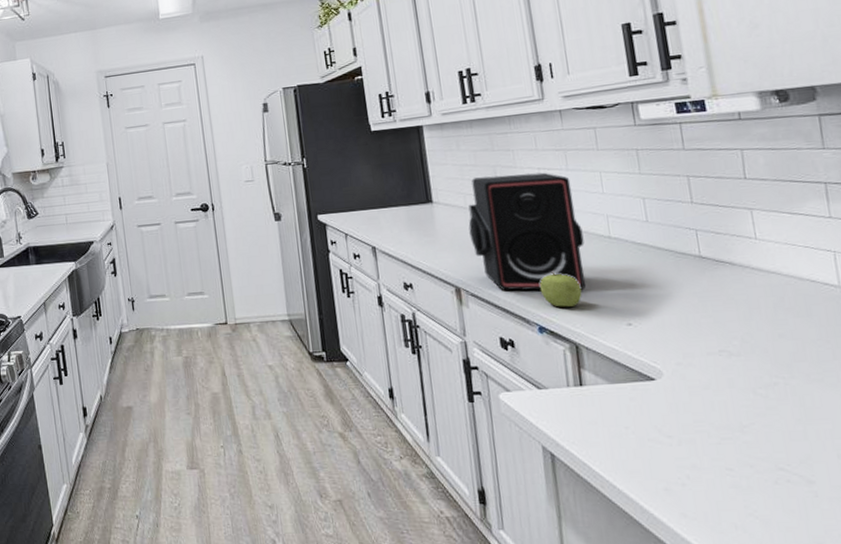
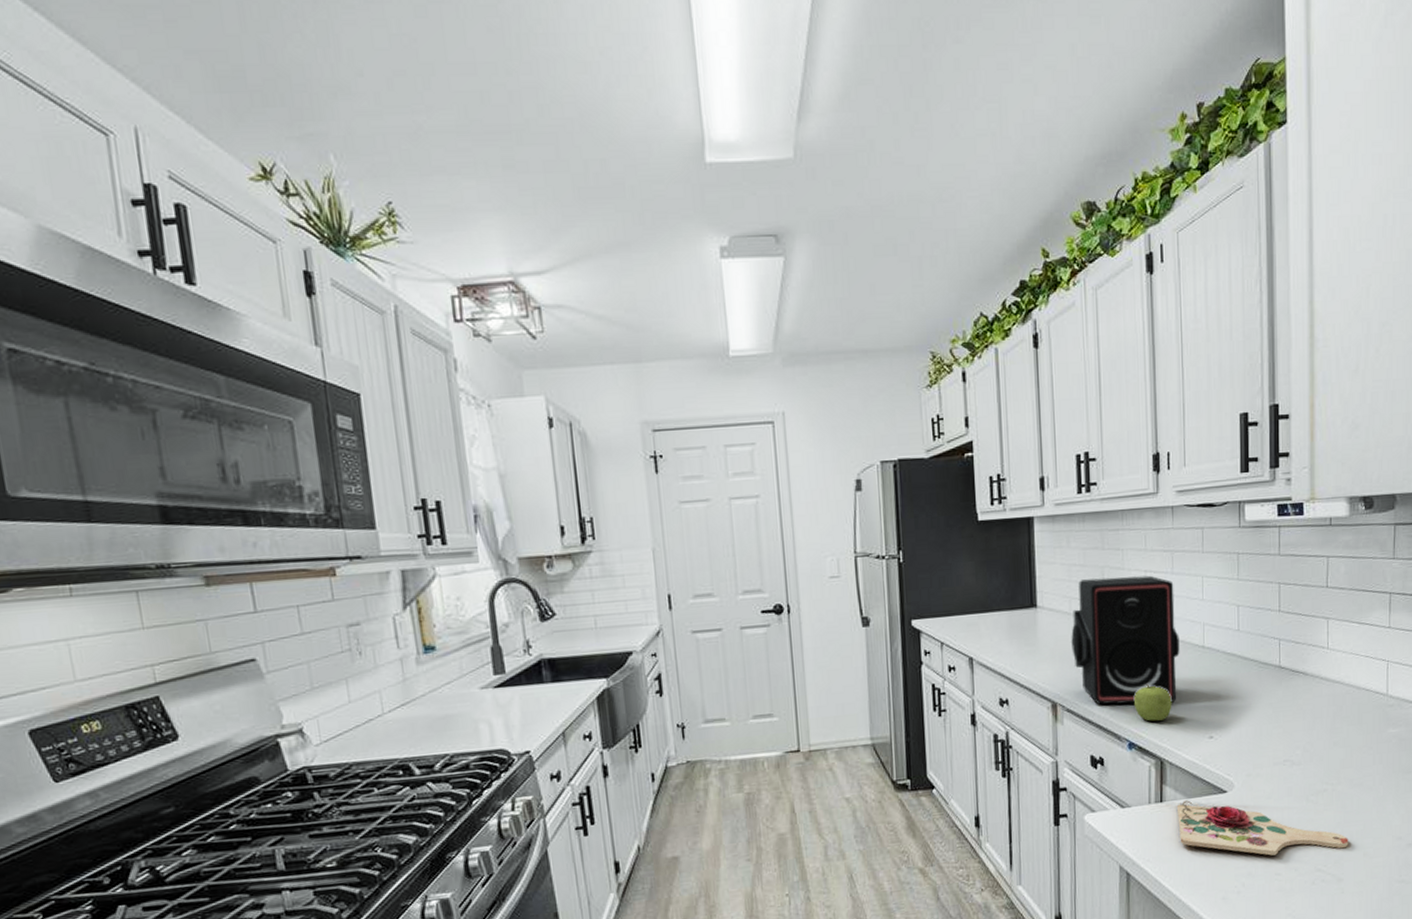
cutting board: none [600,385,816,449] -> present [1178,800,1349,856]

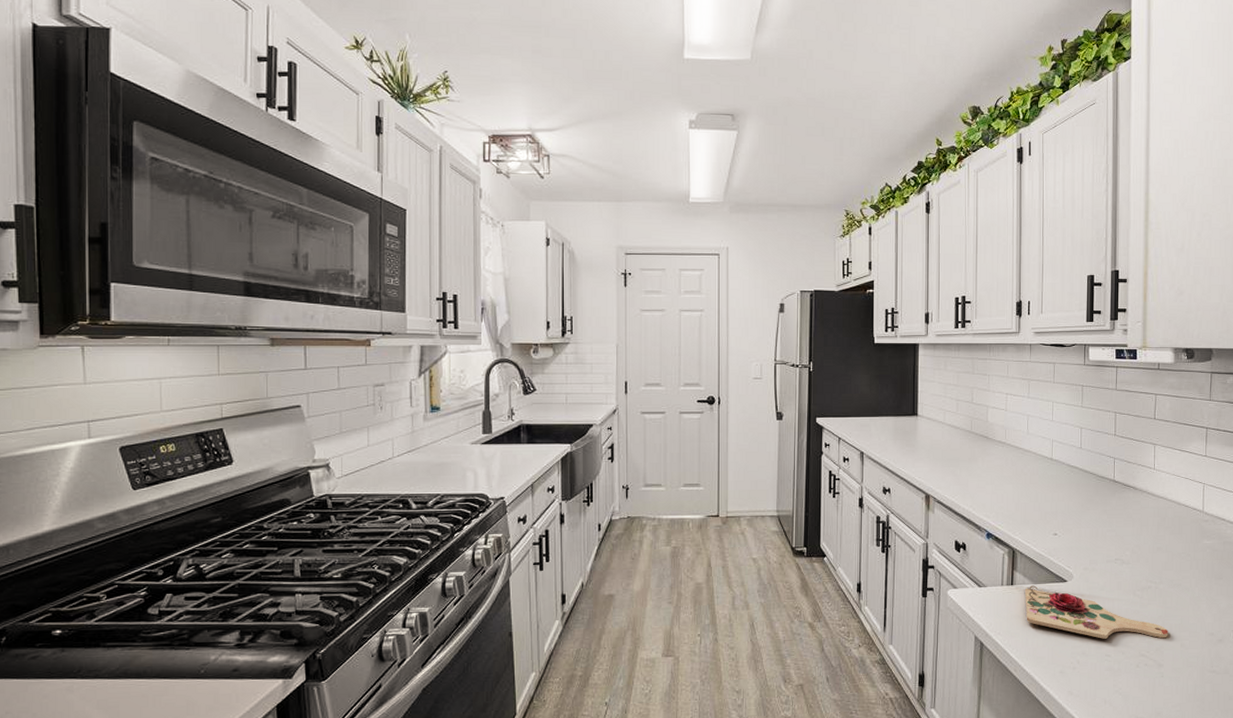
stereo: present [1071,575,1180,705] -> none [944,397,1032,503]
fruit: present [1133,683,1172,722] -> none [992,485,1024,517]

